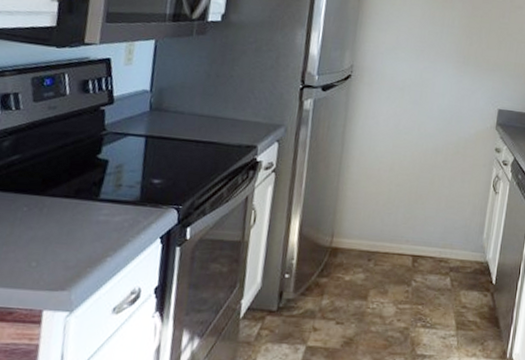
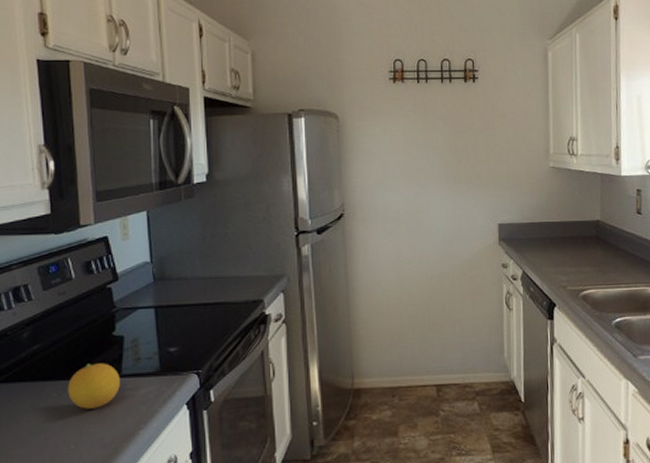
fruit: none [39,182,97,229] -> present [68,363,120,409]

